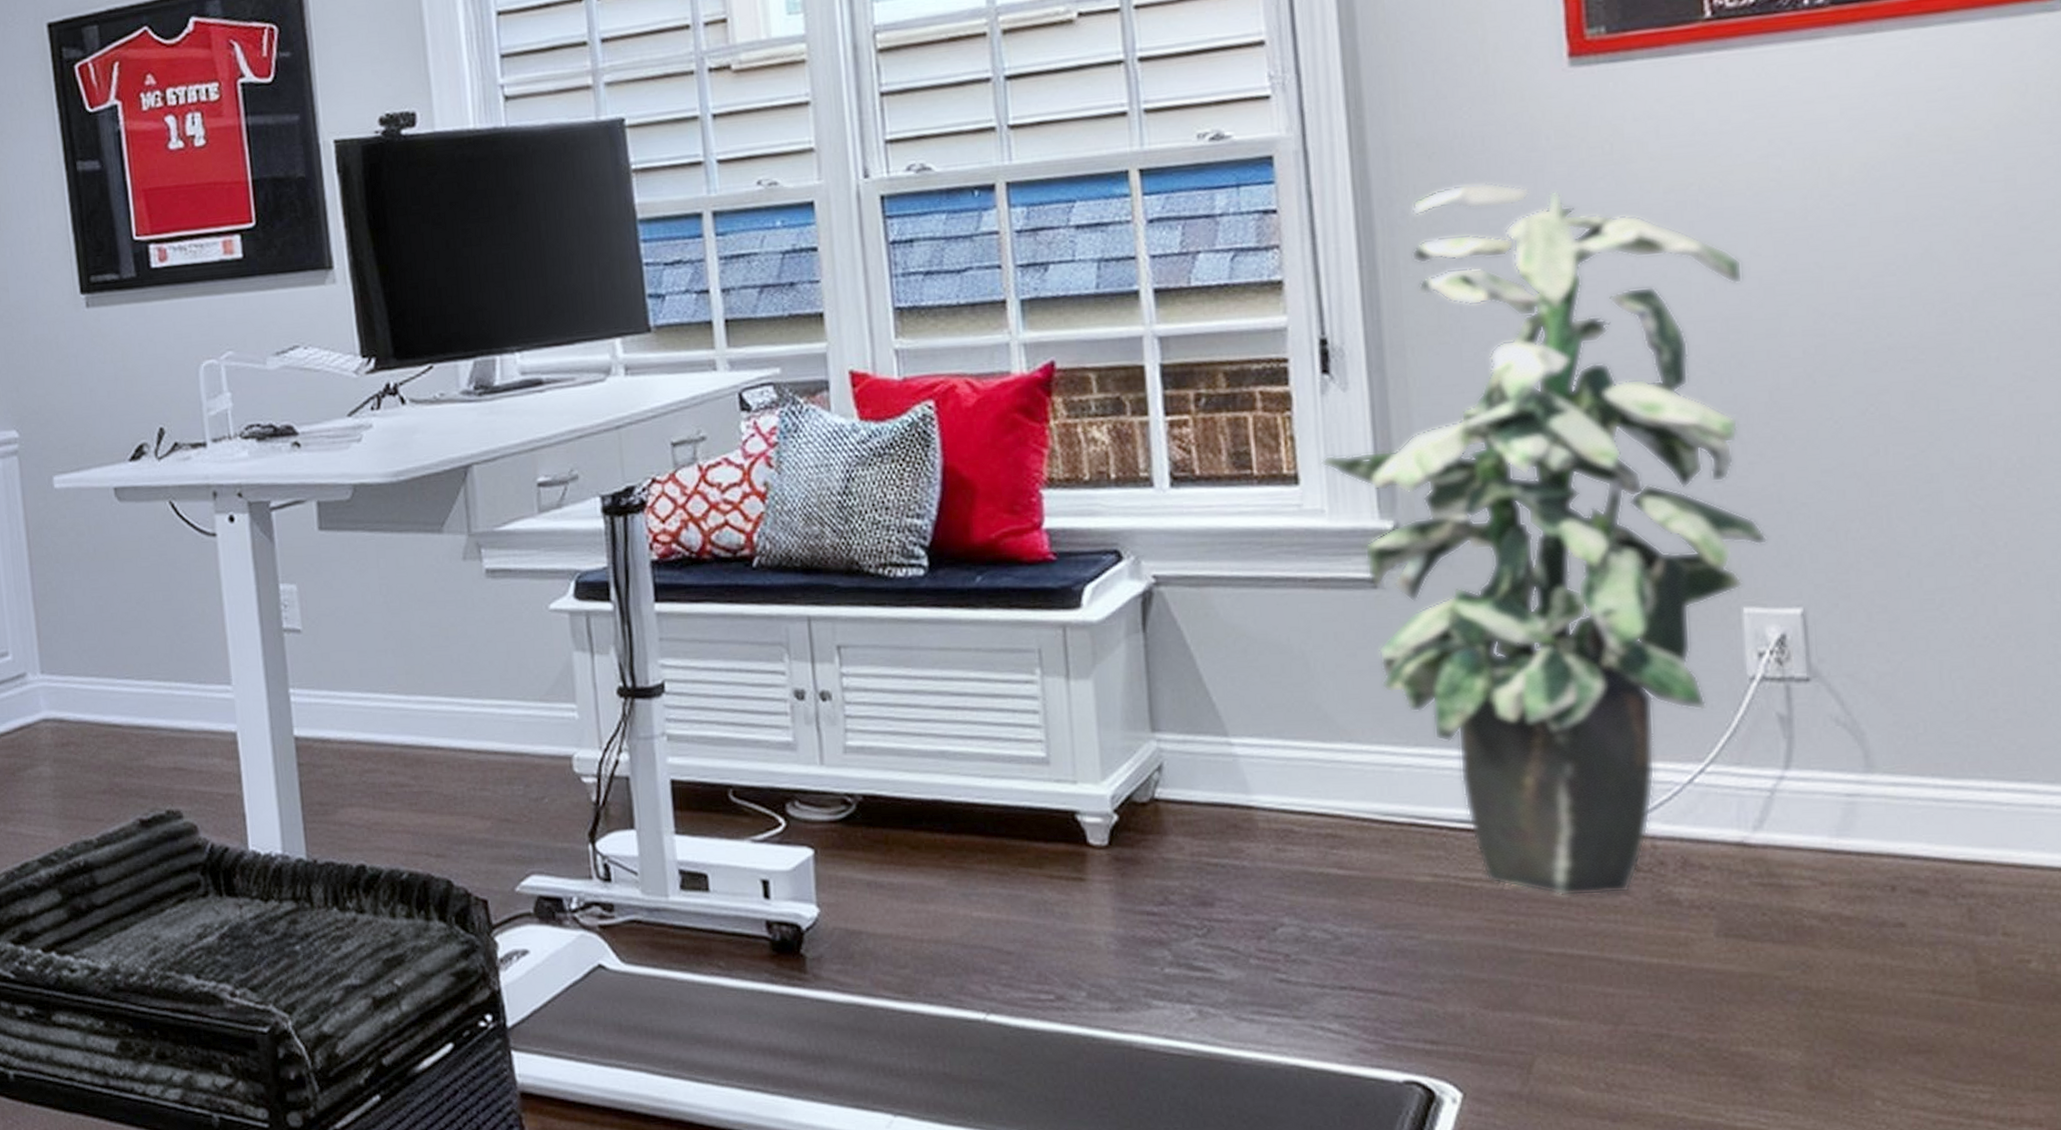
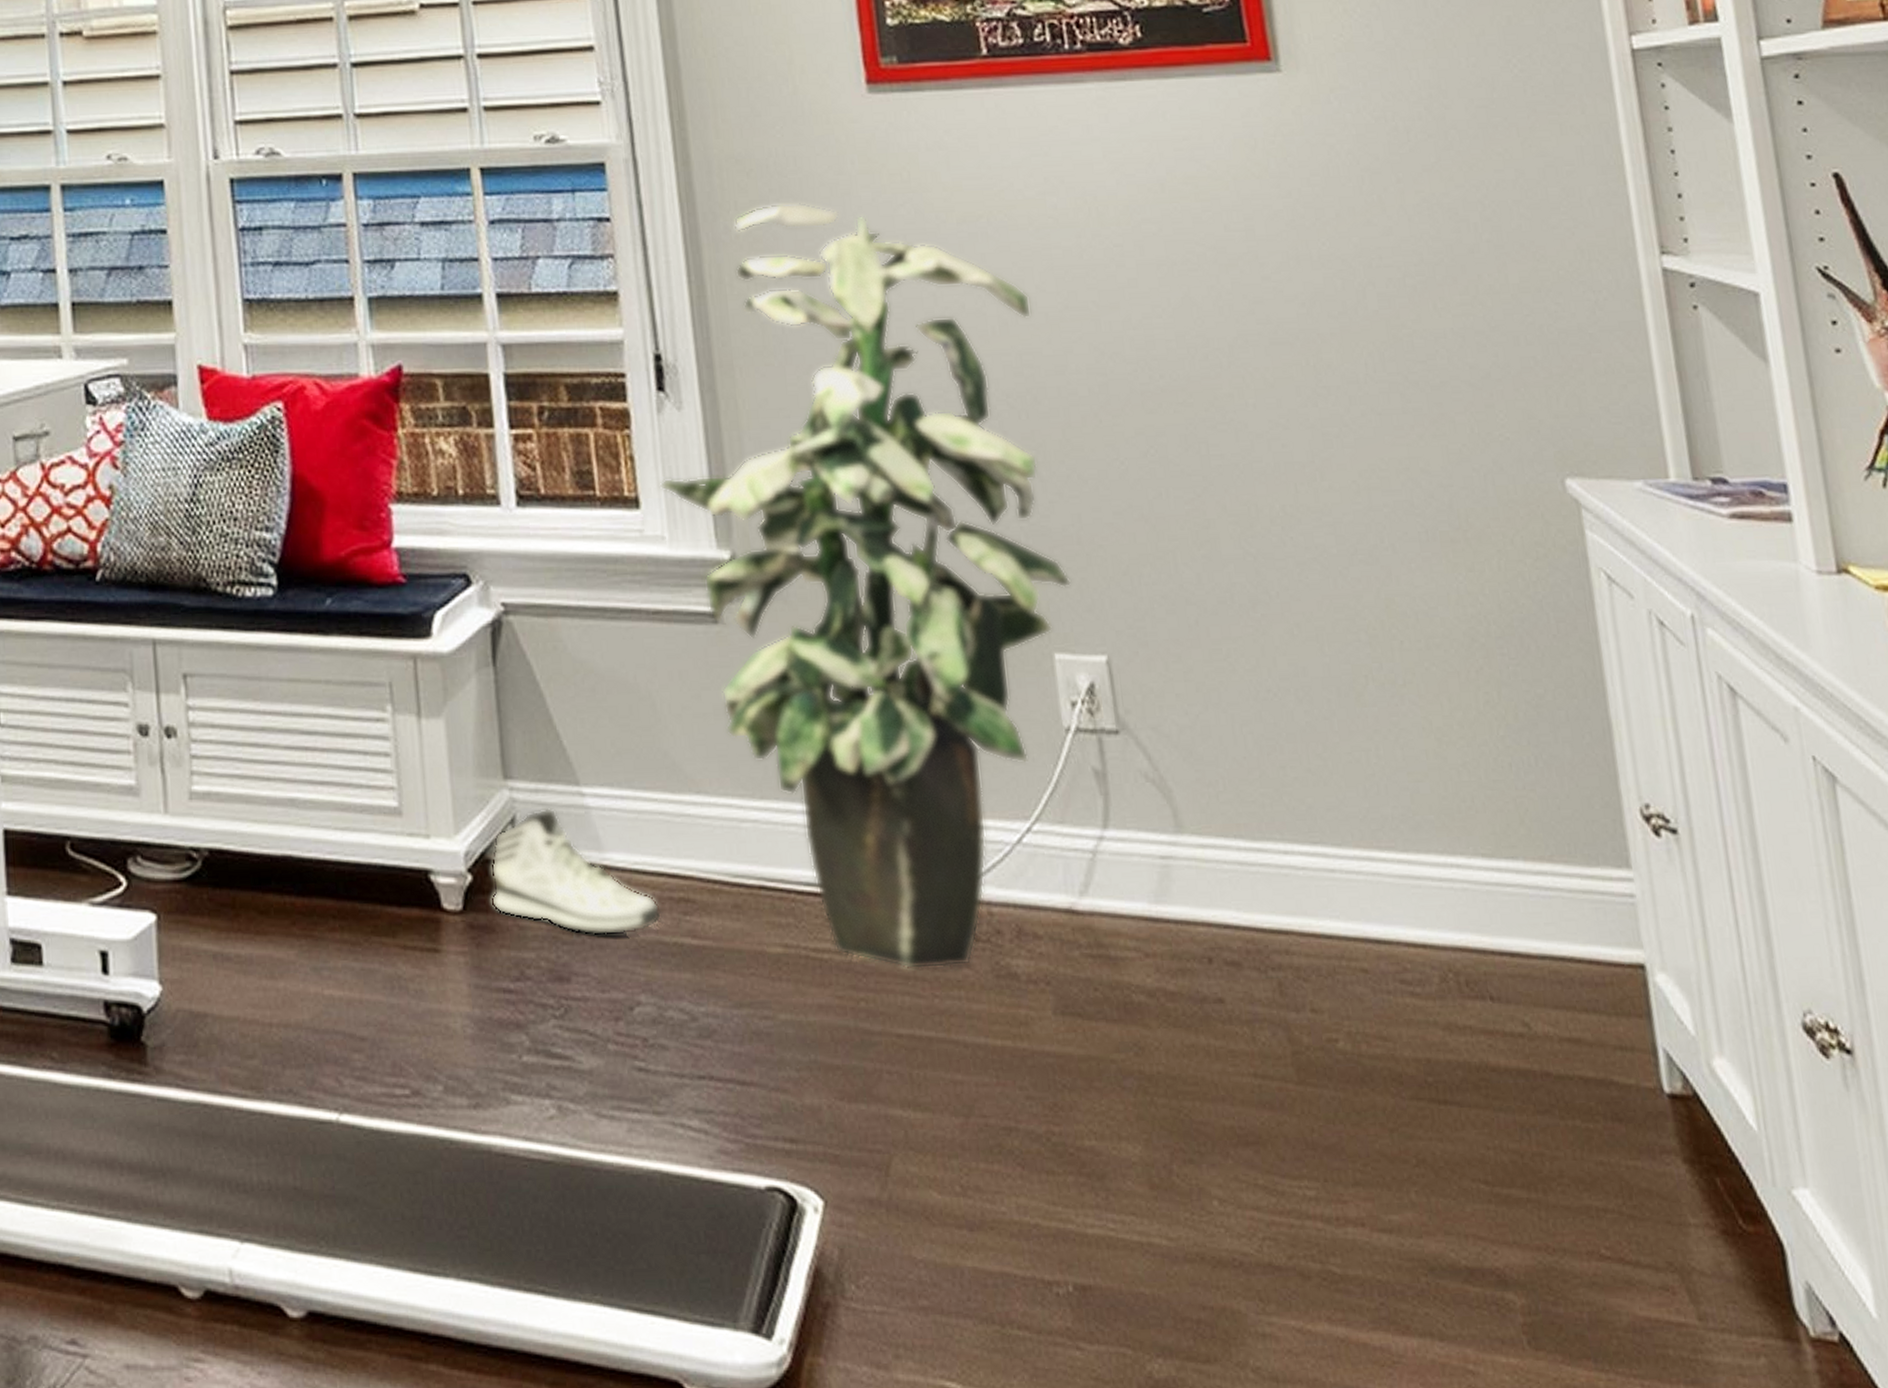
sneaker: none [1136,757,1309,867] -> present [491,808,662,936]

